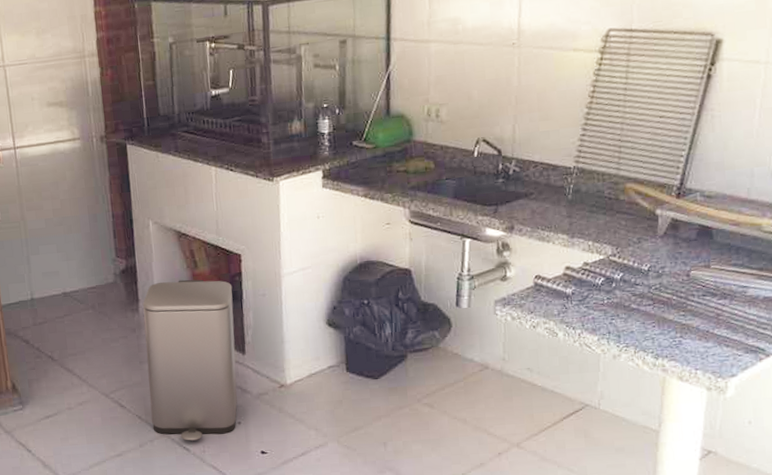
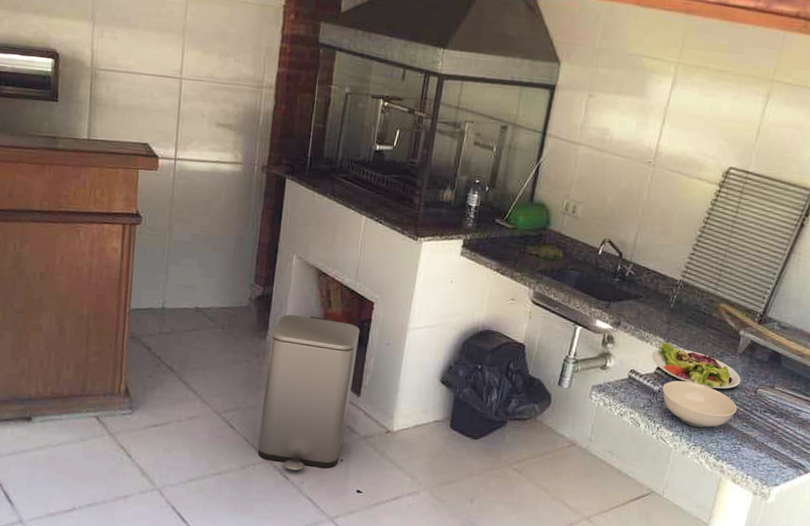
salad plate: none [556,239,668,280] -> present [651,342,741,389]
bowl: none [576,277,670,326] -> present [662,380,737,428]

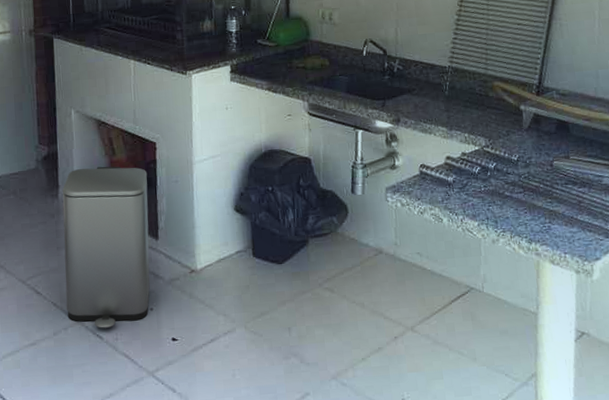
salad plate: present [651,342,741,389] -> none [437,131,534,169]
bowl: present [662,380,737,428] -> none [456,166,537,213]

